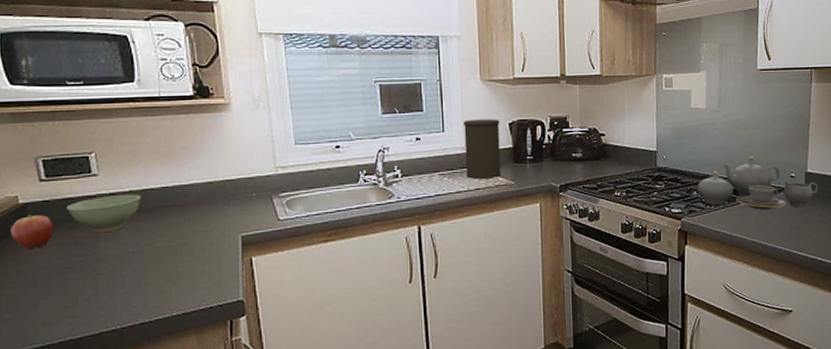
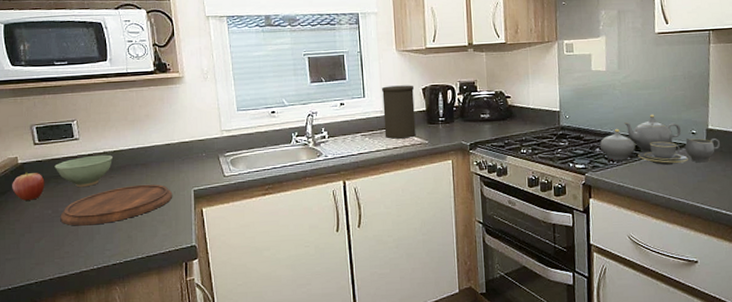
cutting board: none [73,228,216,279] -> present [60,184,173,226]

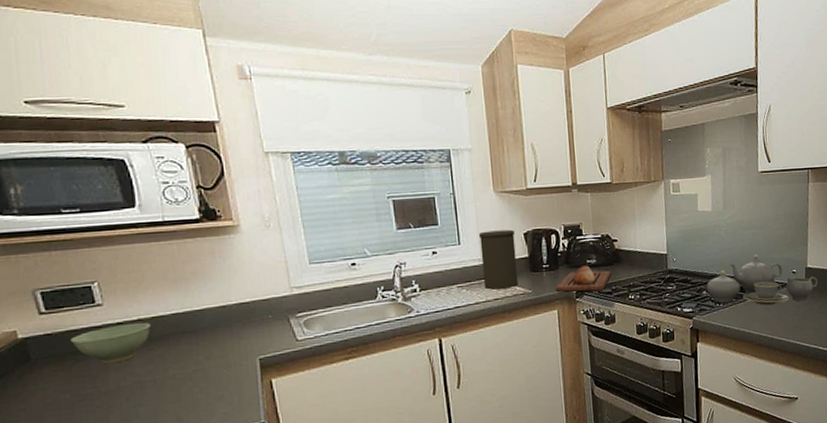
fruit: present [12,172,45,201] -> none [11,349,59,385]
cutting board: present [60,184,173,226] -> none [82,354,233,412]
bread loaf: none [450,120,504,145] -> present [555,265,612,293]

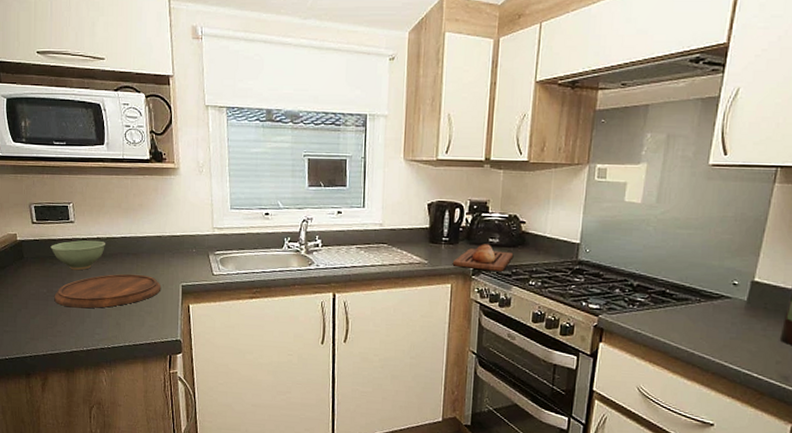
cutting board: none [82,354,233,412] -> present [54,273,162,309]
canister: present [479,229,519,290] -> none [381,197,420,256]
tea set: present [706,254,819,306] -> none [620,257,766,319]

